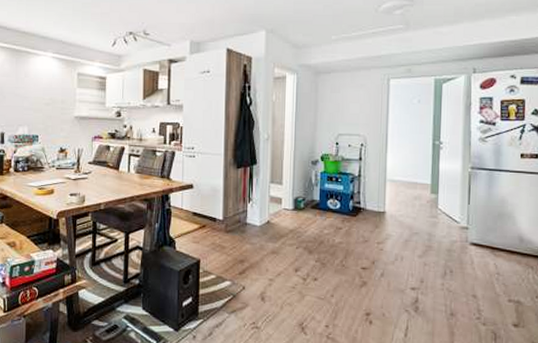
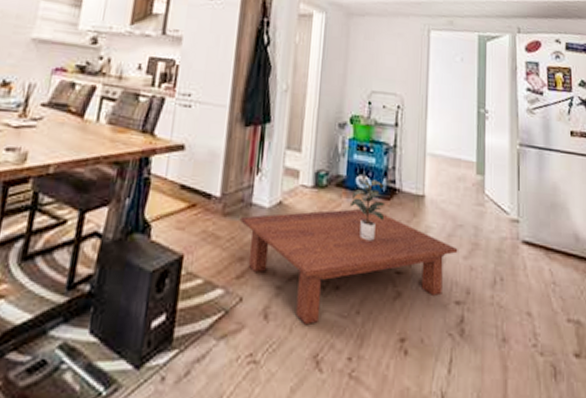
coffee table: none [239,223,414,304] -> present [240,208,458,324]
potted plant: none [323,202,352,247] -> present [349,179,386,241]

